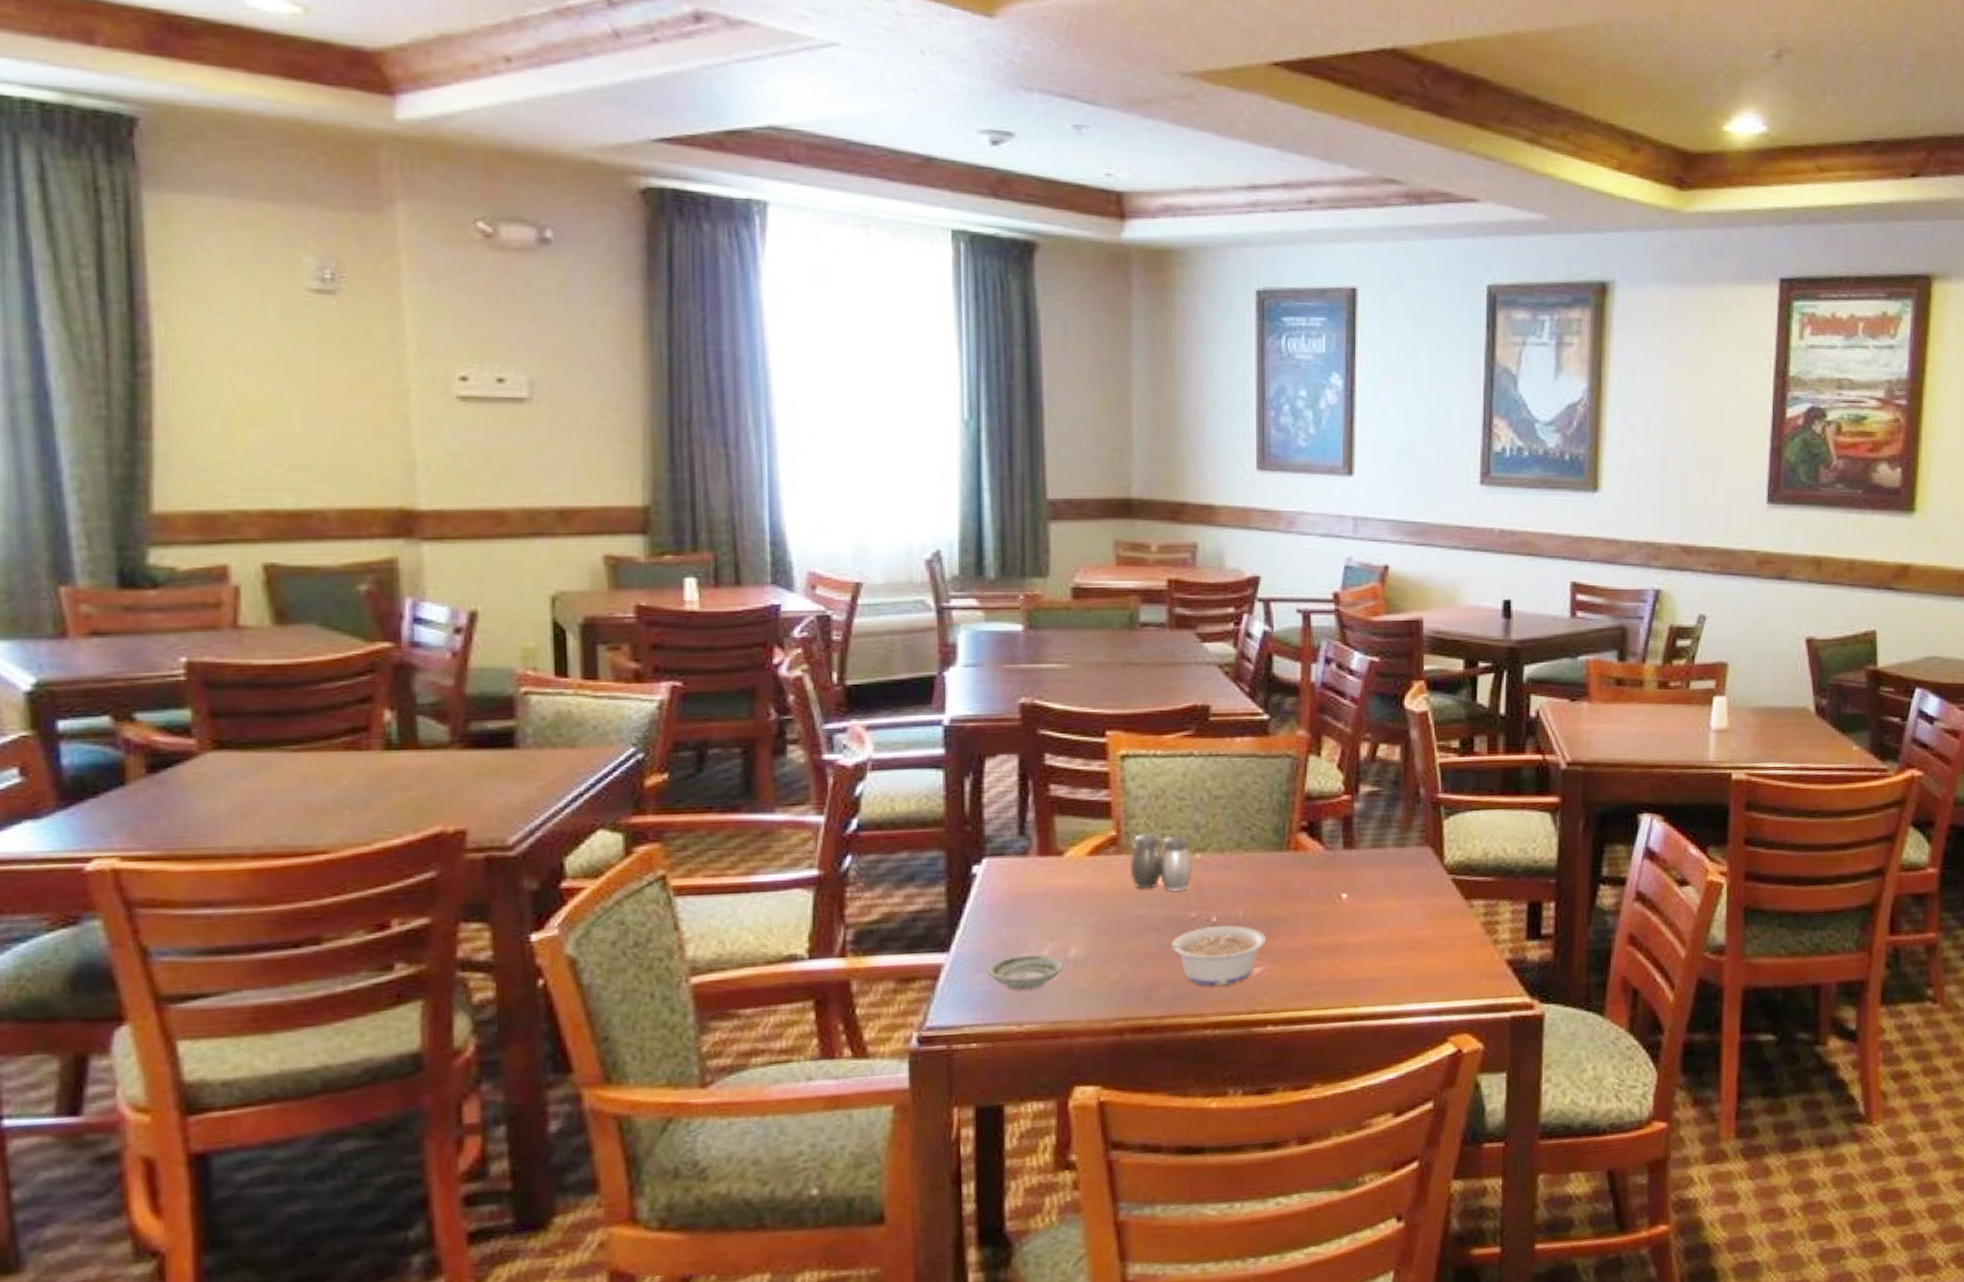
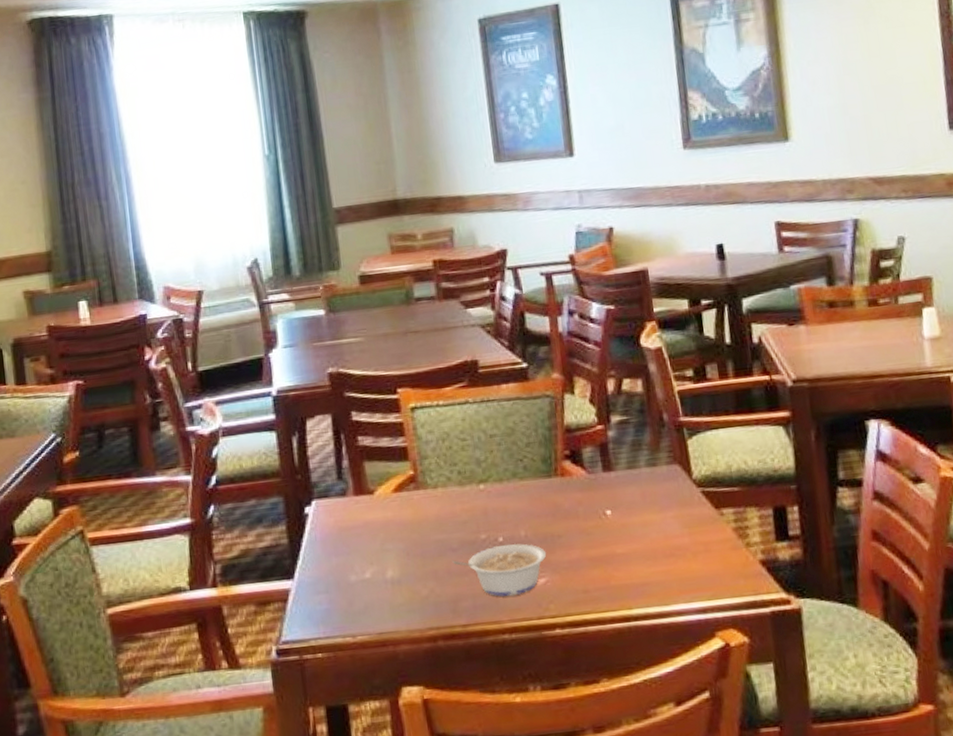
saucer: present [987,954,1064,991] -> none [324,577,384,608]
salt and pepper shaker: present [1129,833,1192,892] -> none [427,470,478,518]

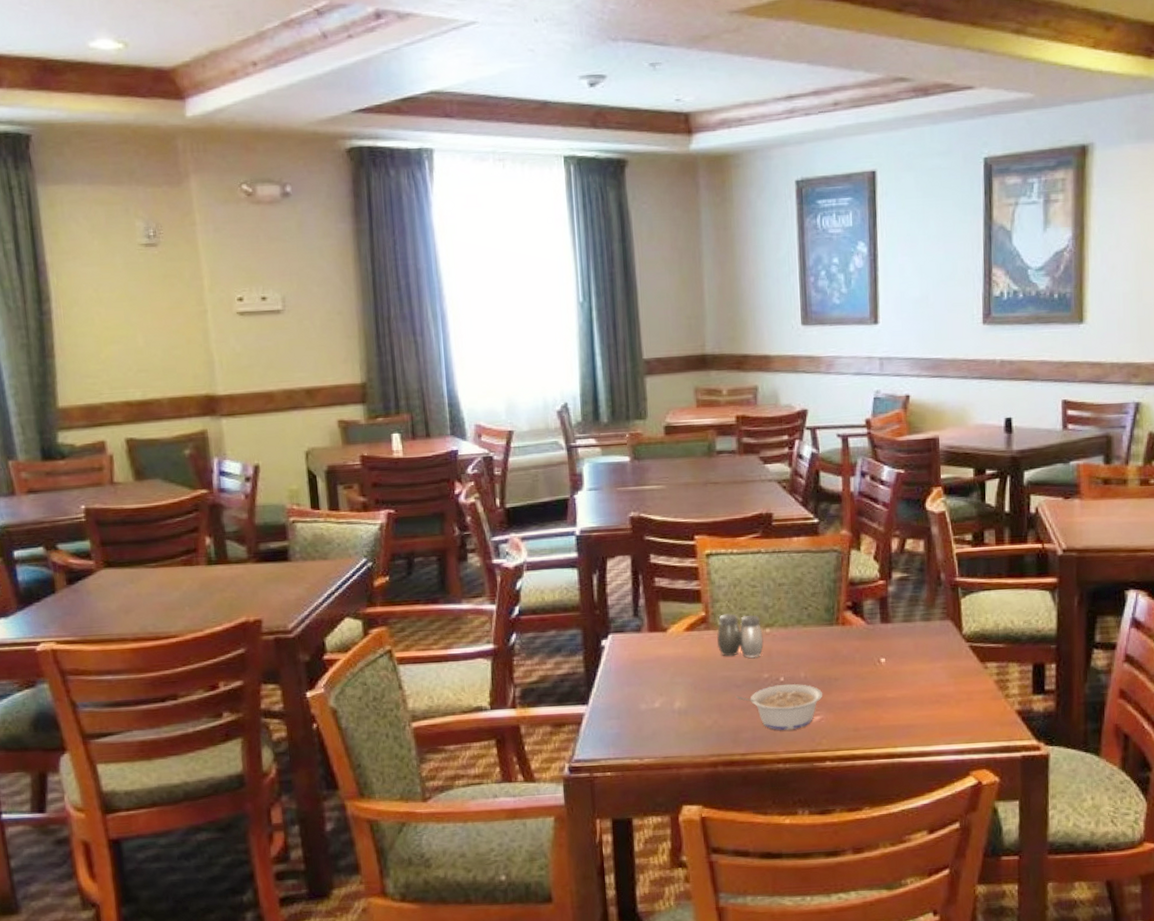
salt and pepper shaker: none [427,470,478,518] -> present [716,613,764,658]

